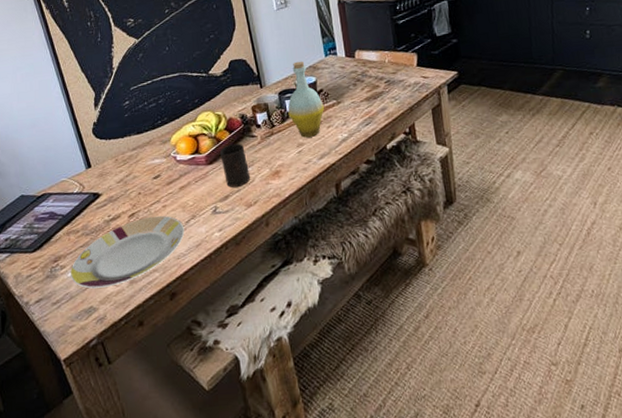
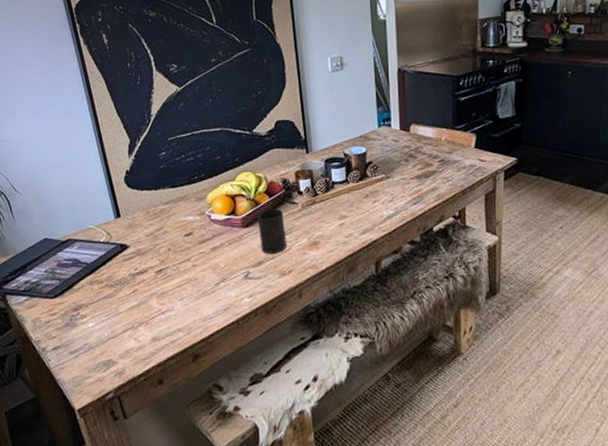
plate: present [71,215,185,289] -> none [91,274,213,342]
bottle: present [288,61,325,138] -> none [333,129,373,210]

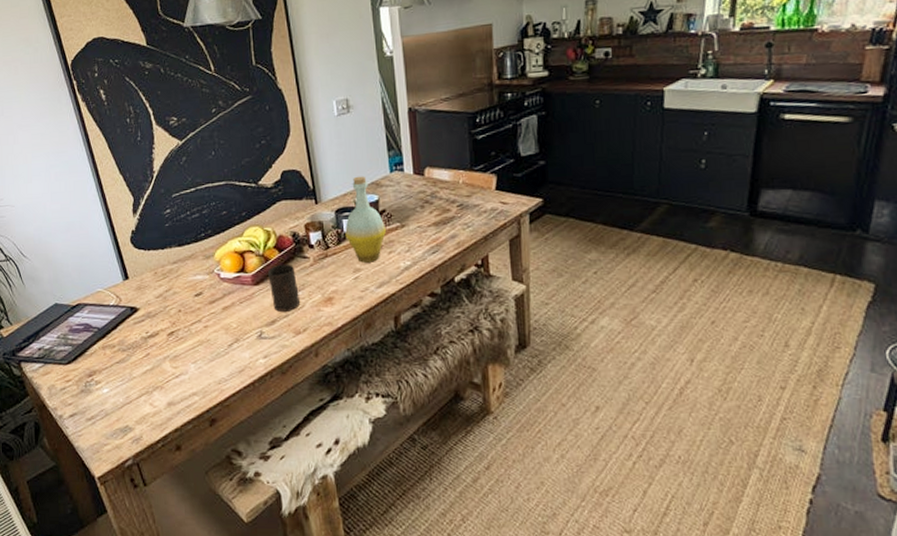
bottle: none [333,129,373,210] -> present [345,176,387,263]

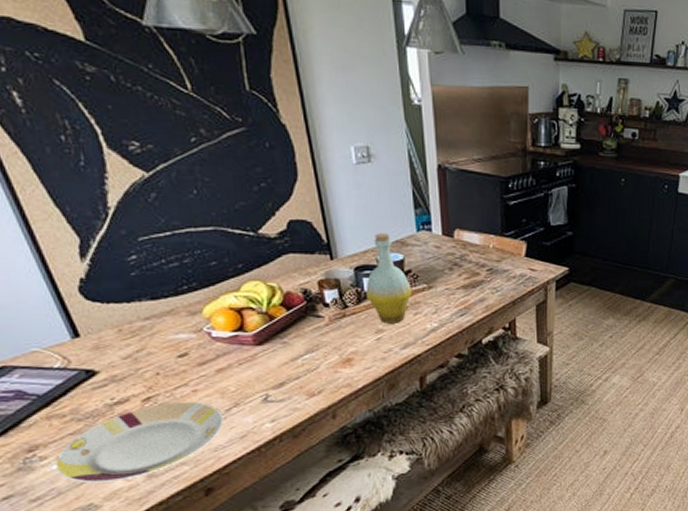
plate: none [106,336,227,407] -> present [56,401,224,484]
cup: present [268,263,300,312] -> none [273,323,313,374]

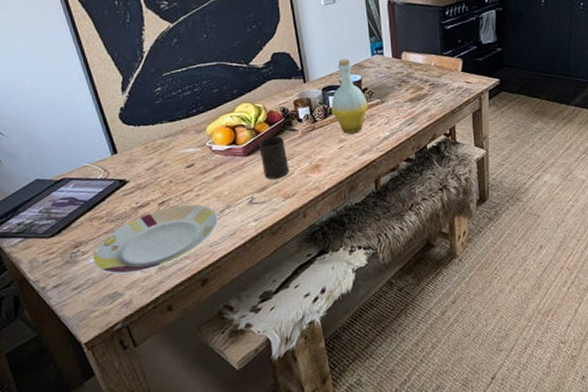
cup: none [273,323,313,374] -> present [259,136,289,179]

